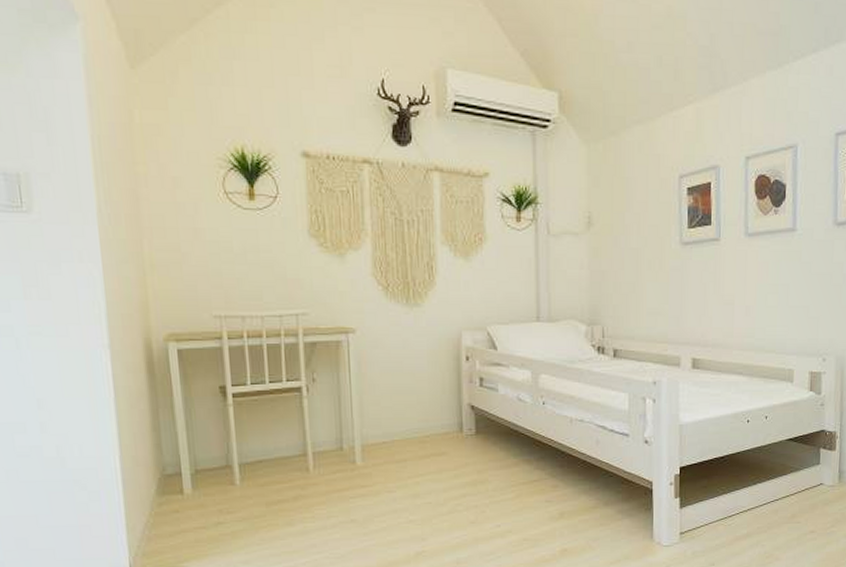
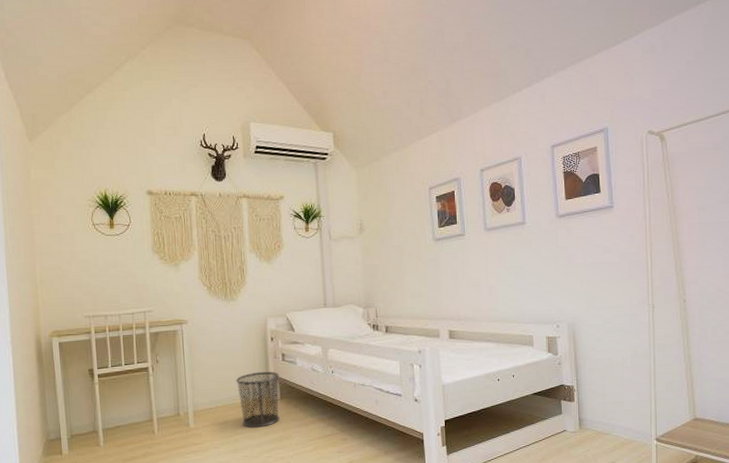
waste bin: none [418,399,475,469] -> present [236,371,280,428]

